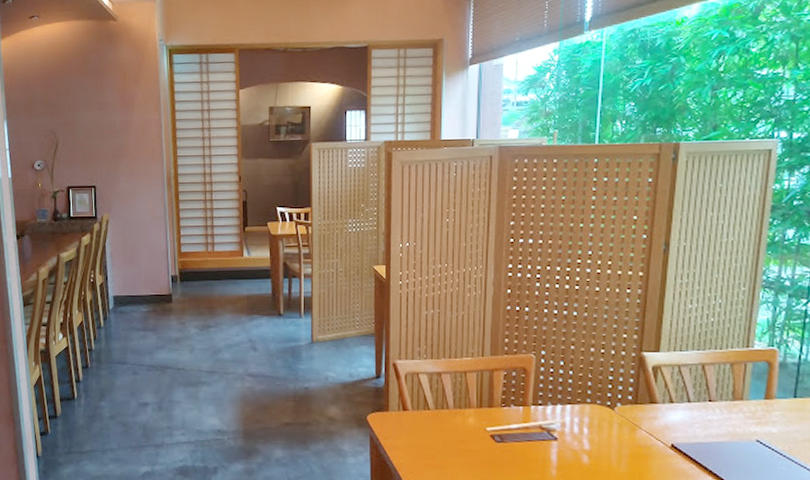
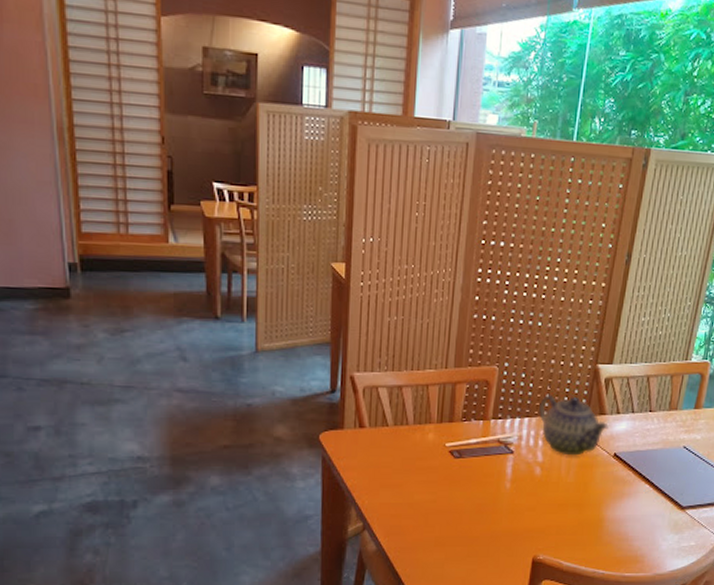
teapot: none [582,381,662,445] -> present [539,394,609,456]

